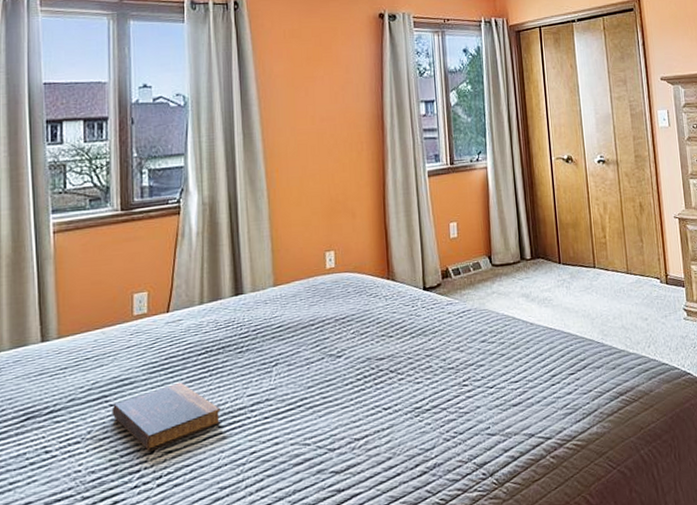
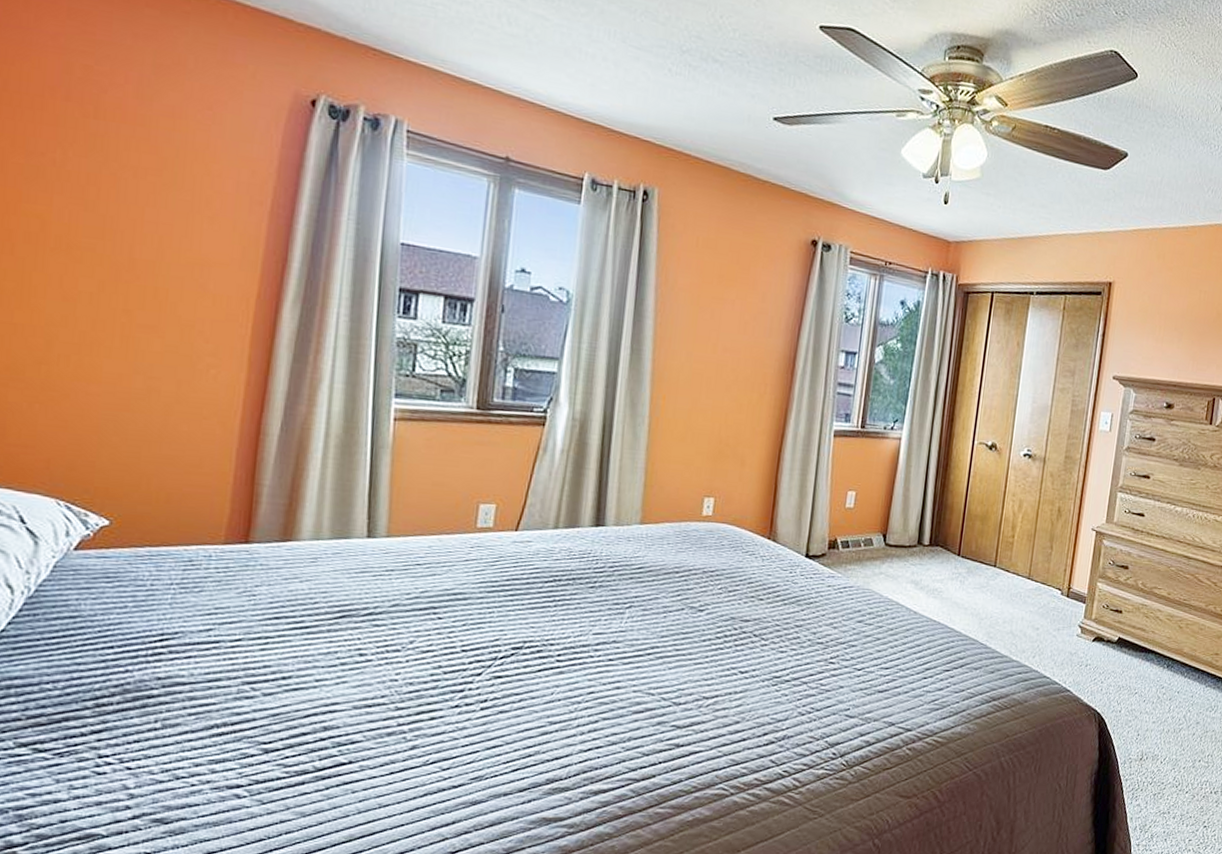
book: present [112,382,221,452] -> none [439,607,562,673]

